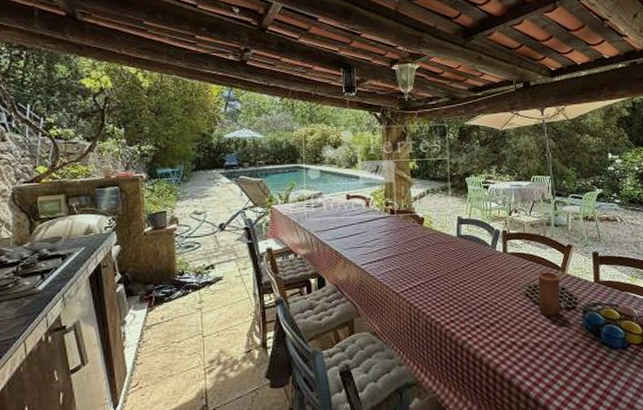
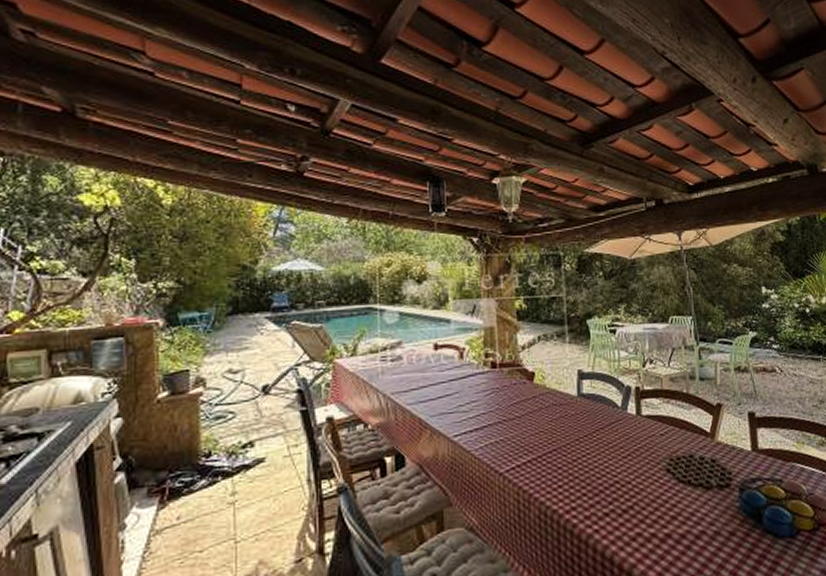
candle: present [538,271,561,317] -> none [682,439,711,498]

